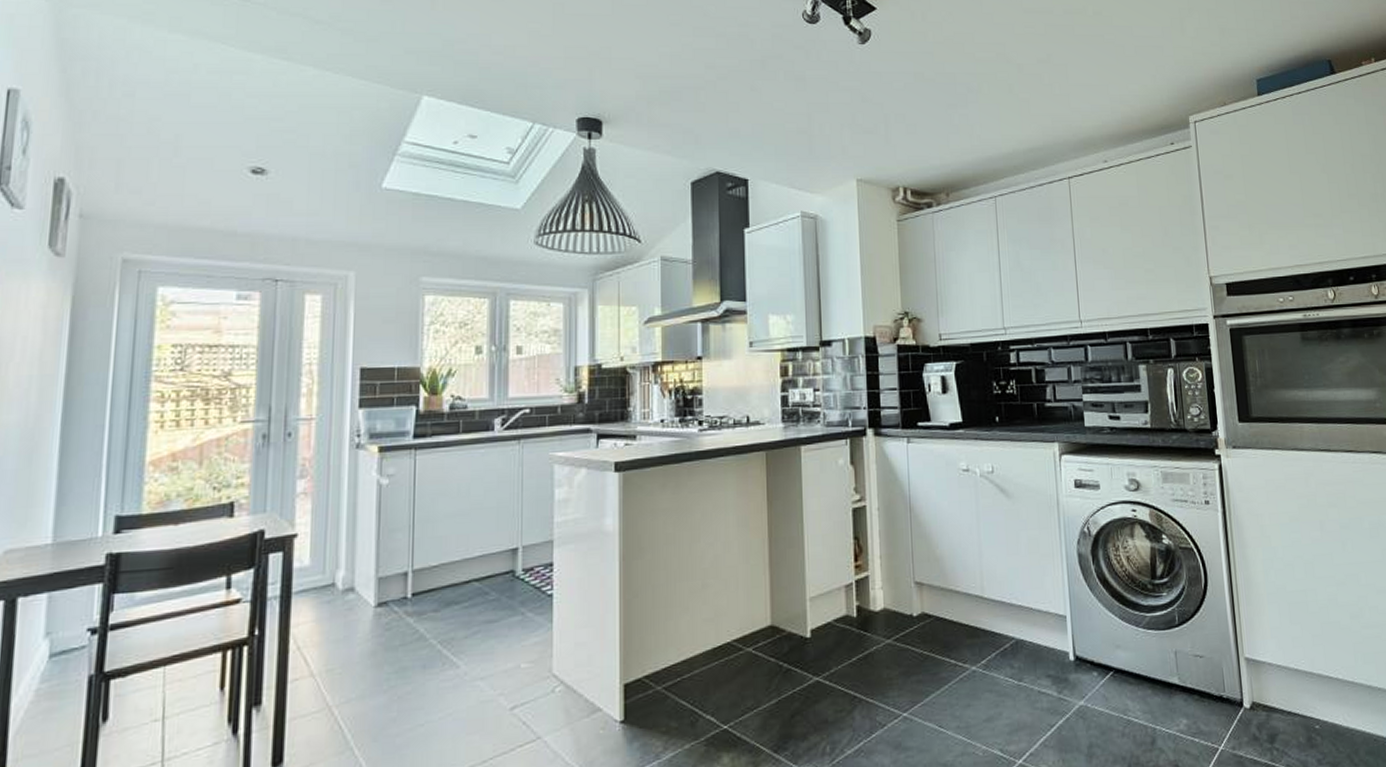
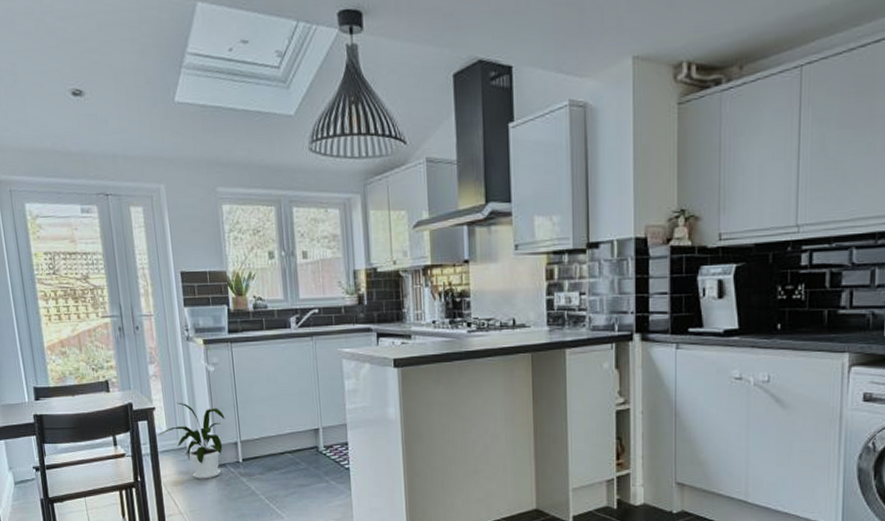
house plant: none [295,525,395,626] -> present [157,402,225,479]

